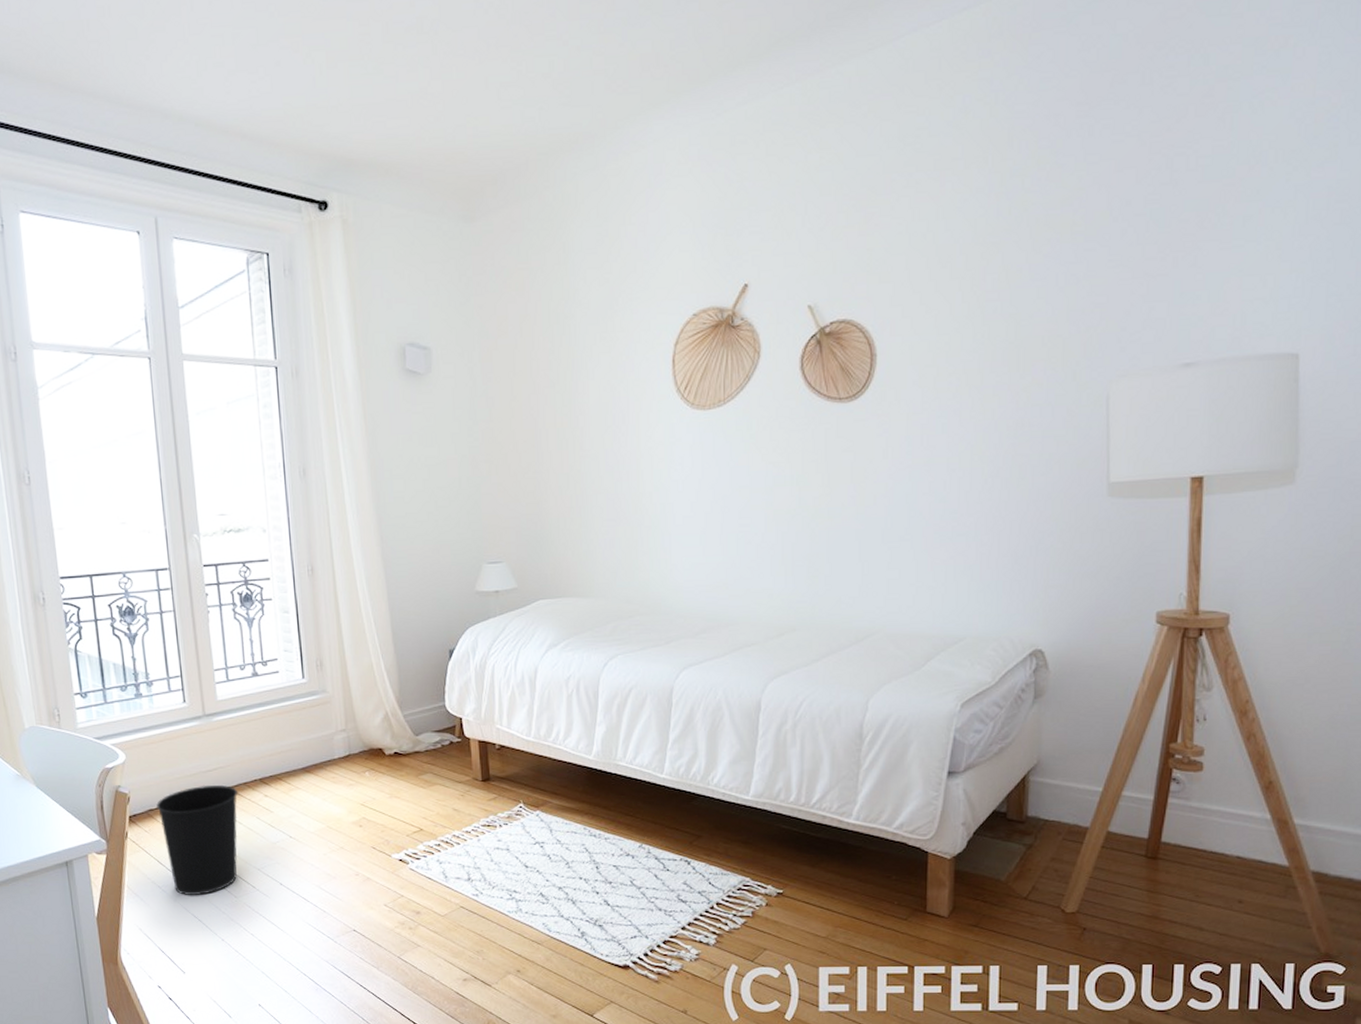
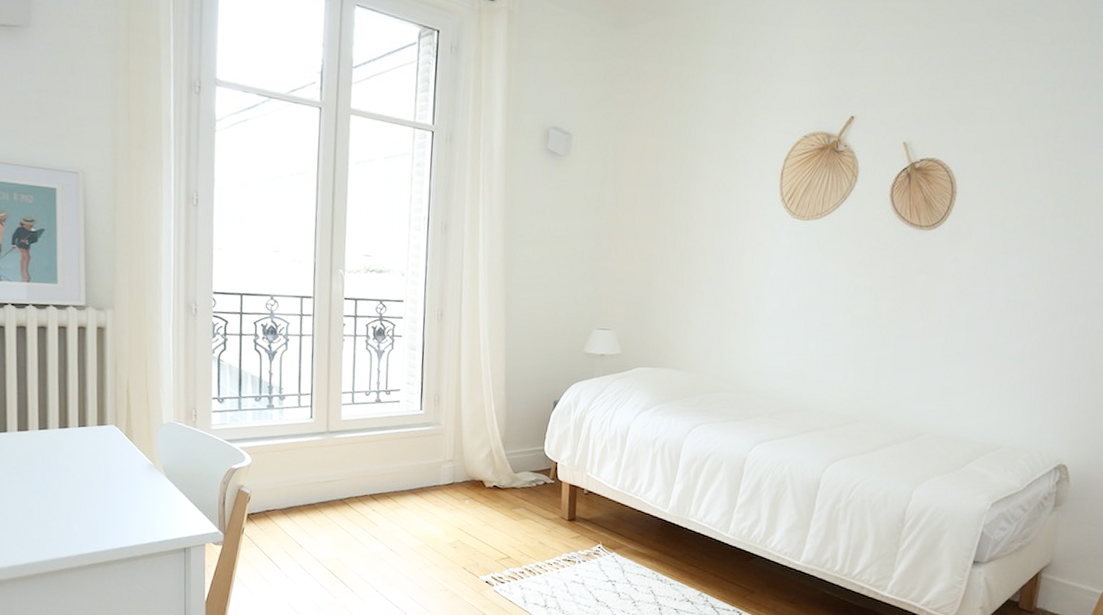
wastebasket: present [156,784,238,895] -> none [274,494,349,593]

